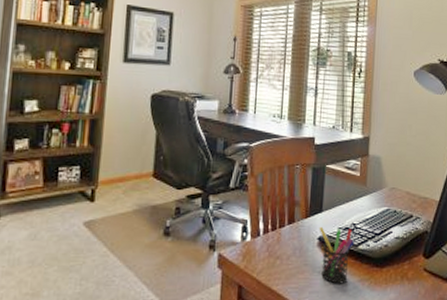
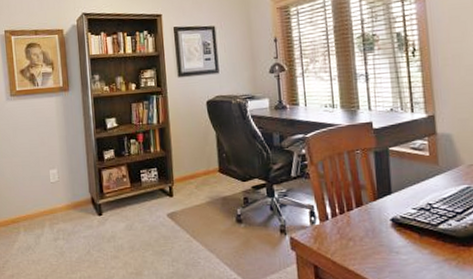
pen holder: present [319,227,355,284] -> none [390,209,434,264]

